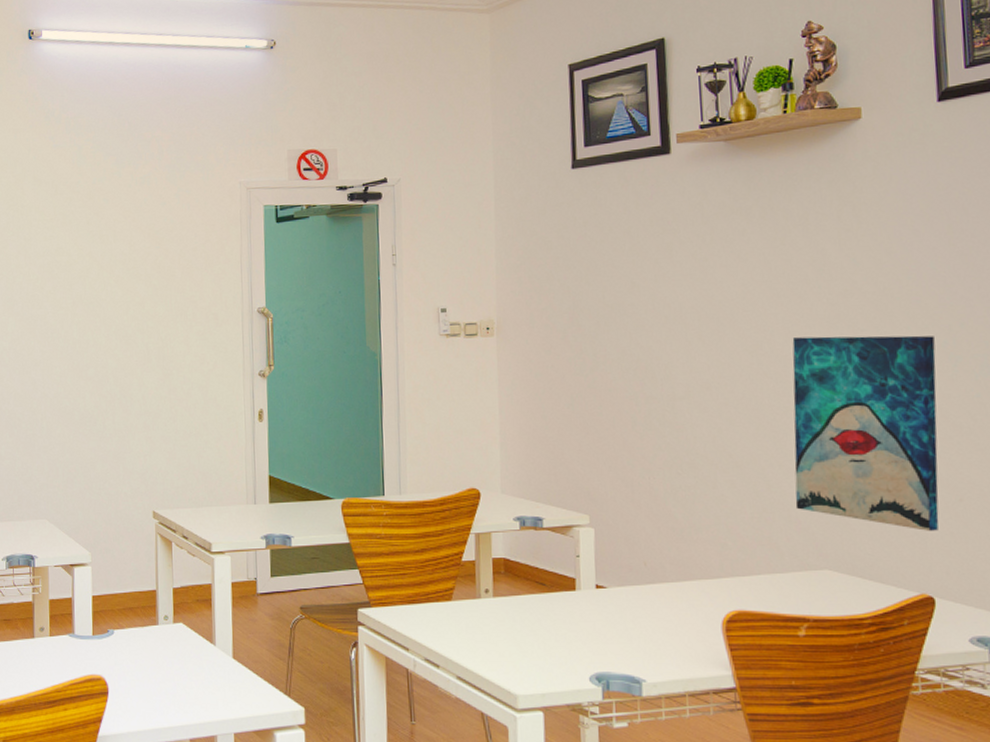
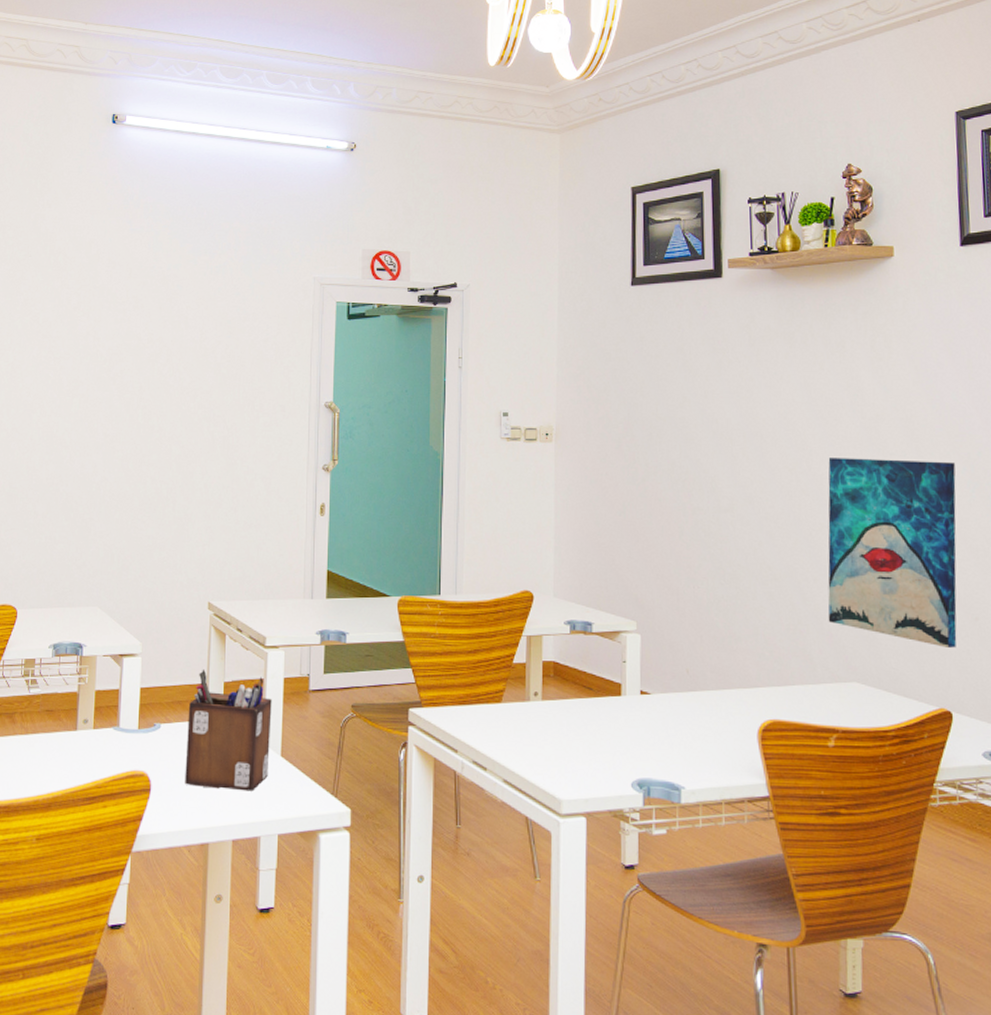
desk organizer: none [139,576,222,693] -> present [185,669,272,792]

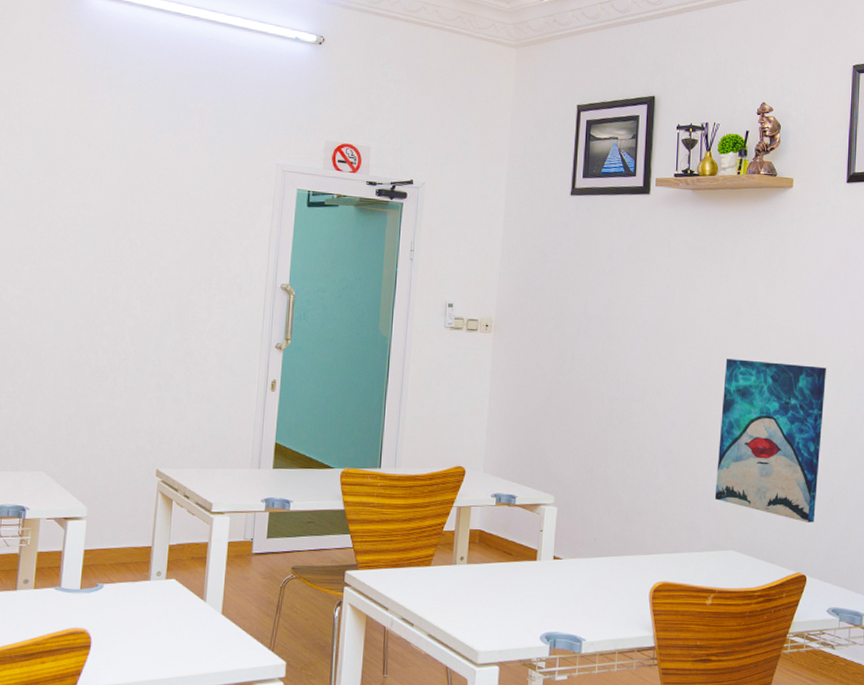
desk organizer: present [185,669,272,792] -> none [125,532,215,647]

